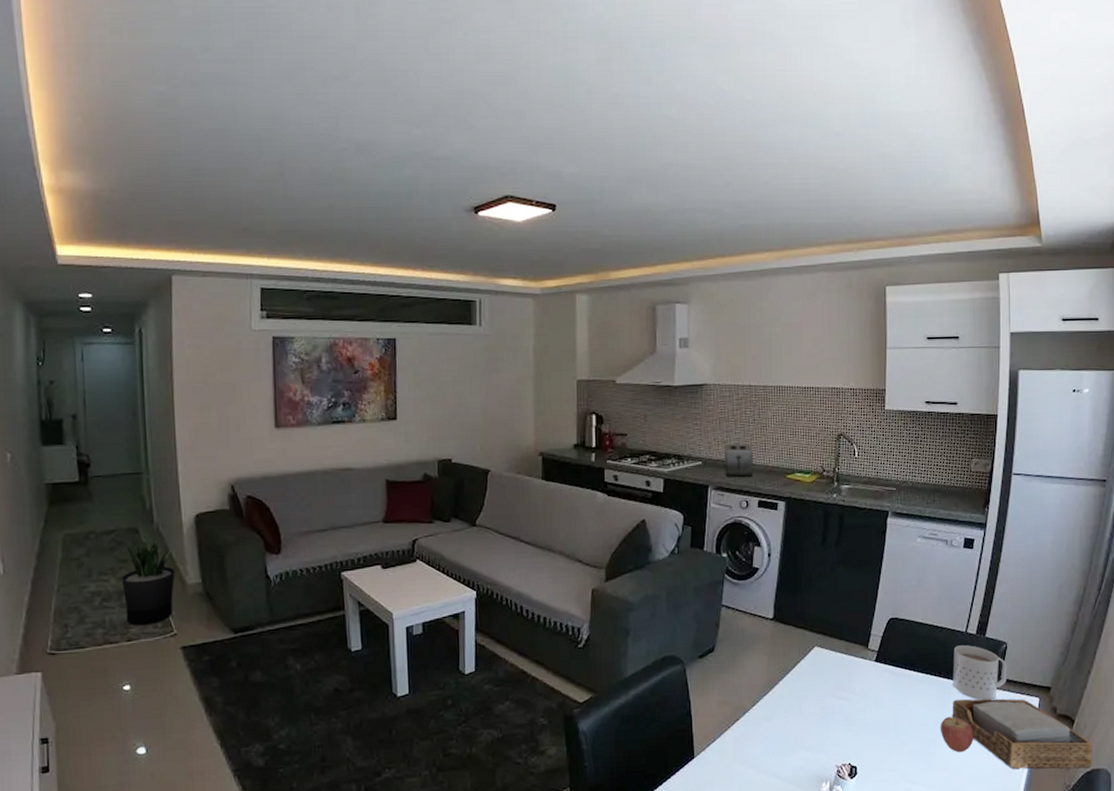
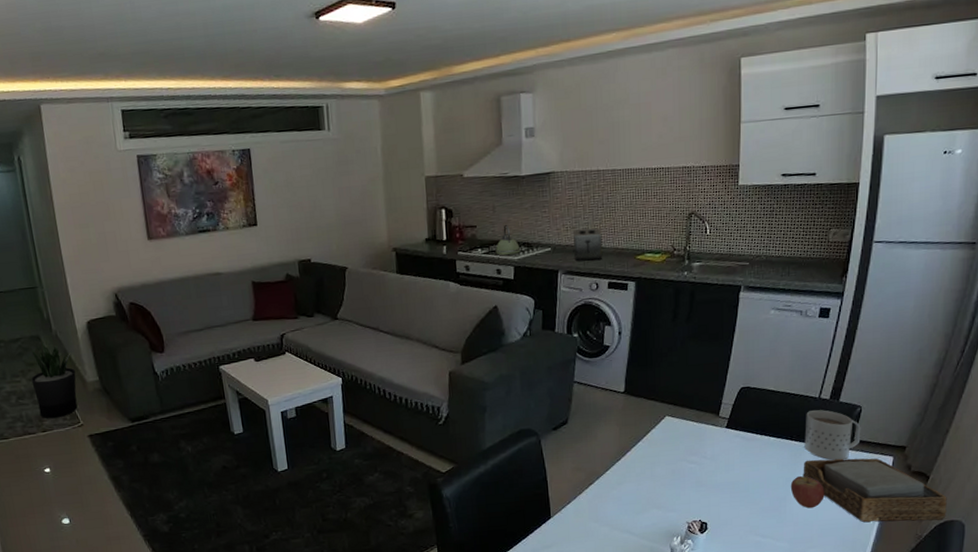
kettle: none [645,434,671,468] -> present [495,224,521,256]

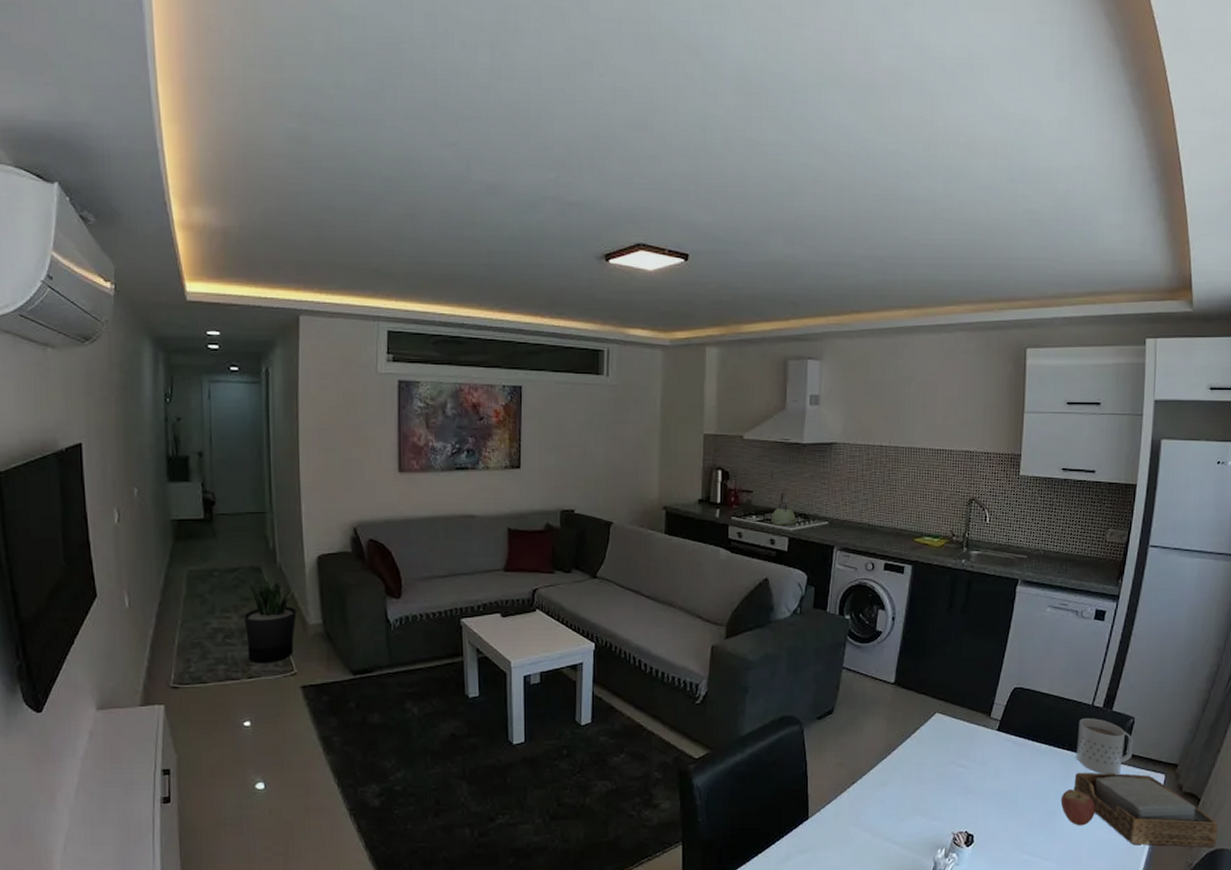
toaster: present [572,228,603,262] -> none [849,505,881,540]

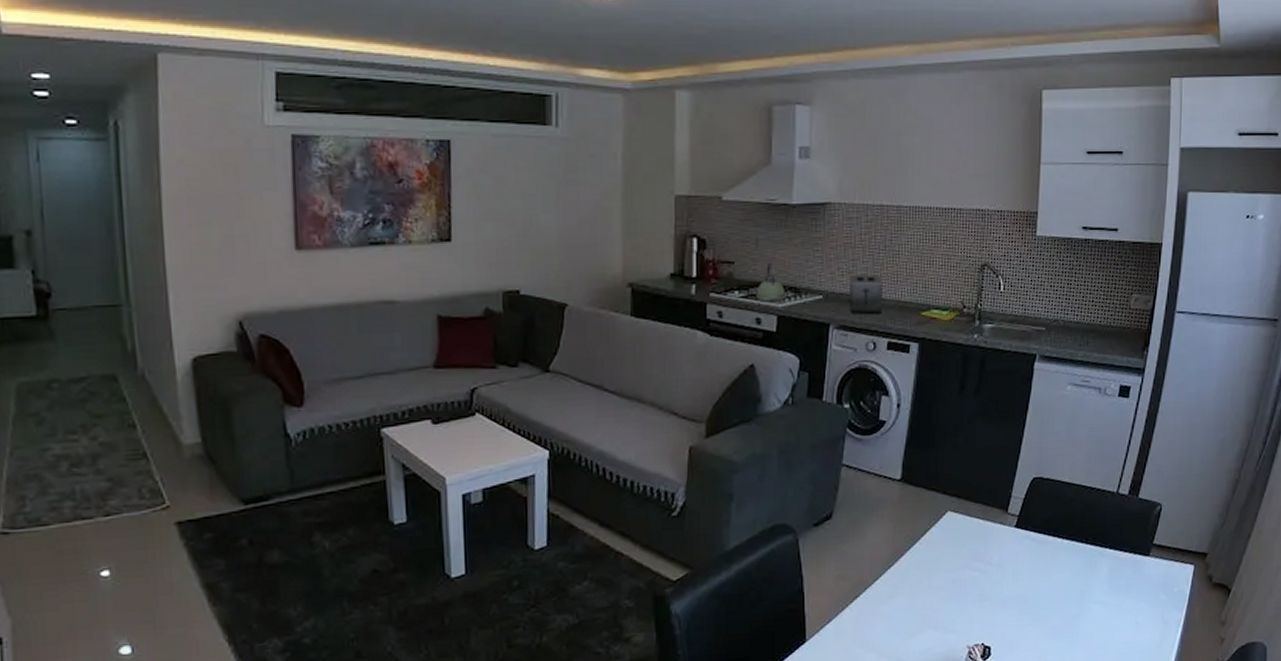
planter: present [244,575,297,664] -> none [96,384,167,497]
toaster: none [849,505,881,540] -> present [847,274,883,315]
fruit: present [1060,786,1096,826] -> none [1084,584,1122,629]
napkin holder: present [1073,772,1218,849] -> none [1098,566,1249,645]
mug: present [1076,718,1134,775] -> none [1100,507,1161,569]

